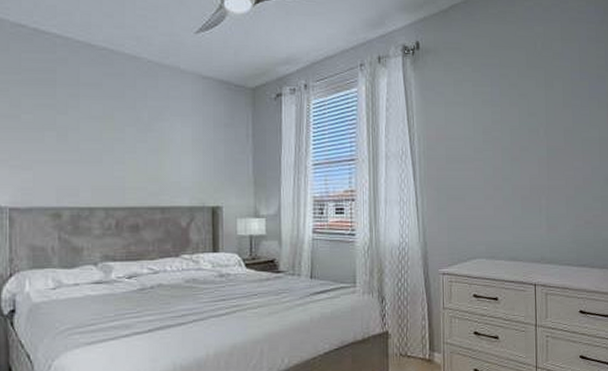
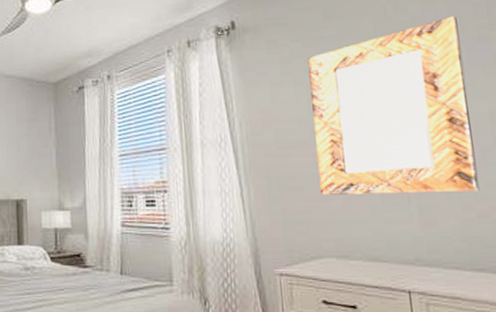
home mirror: none [475,55,588,205] -> present [307,16,480,195]

